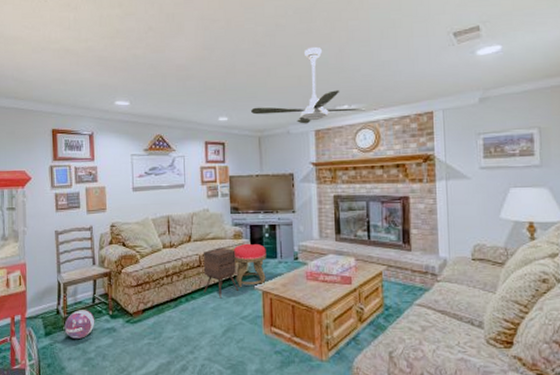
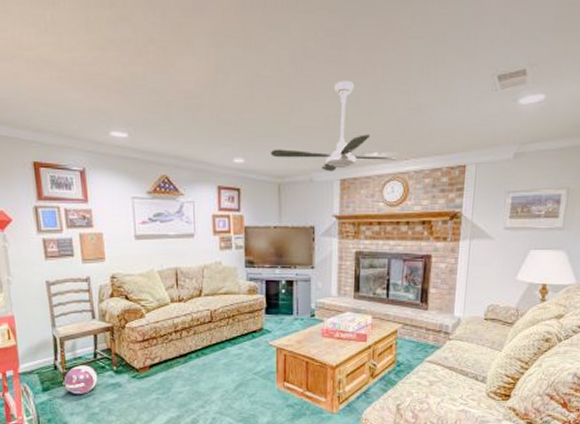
side table: present [204,247,239,299] -> none [215,303,253,355]
stool: present [233,243,267,287] -> none [247,299,282,343]

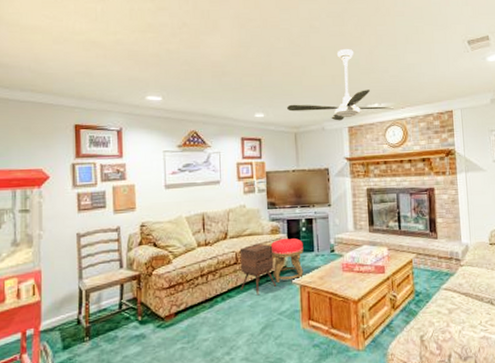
ball: present [63,365,98,394] -> none [86,317,122,350]
side table: none [215,303,253,355] -> present [241,243,277,296]
stool: none [247,299,282,343] -> present [270,238,304,282]

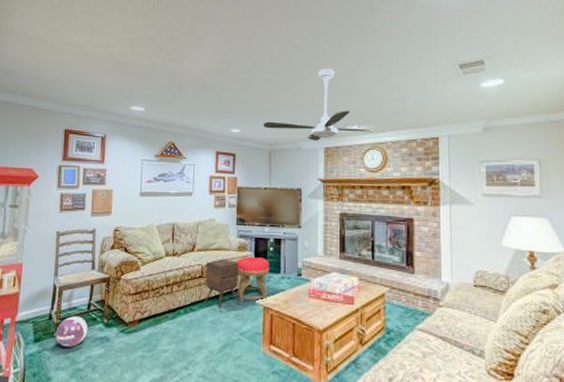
ball: none [86,317,122,350] -> present [55,316,89,347]

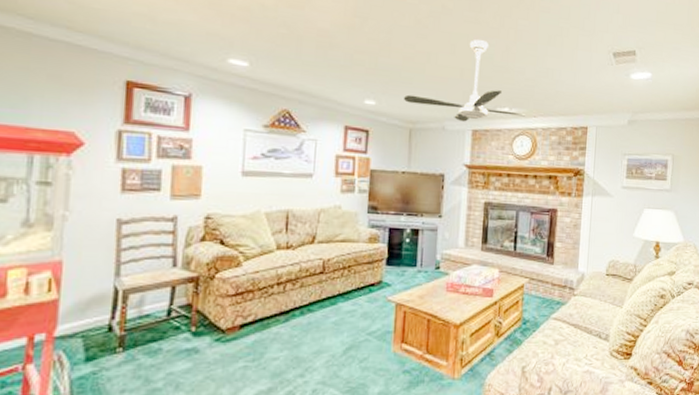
ball: present [55,316,89,347] -> none [118,325,169,364]
side table: present [204,259,240,312] -> none [325,252,369,312]
stool: present [236,256,270,302] -> none [365,248,405,298]

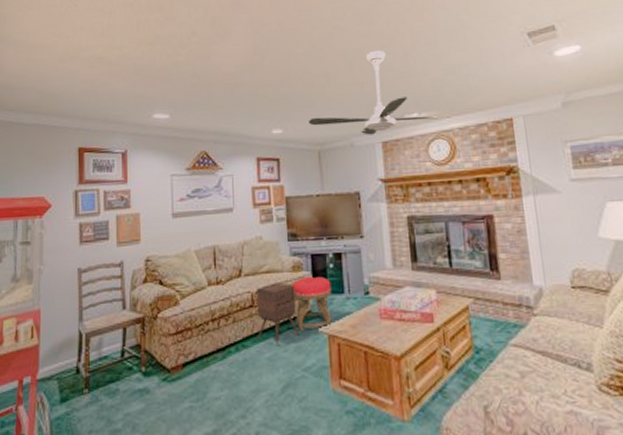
side table: none [325,252,369,312] -> present [257,282,300,346]
stool: none [365,248,405,298] -> present [292,276,332,331]

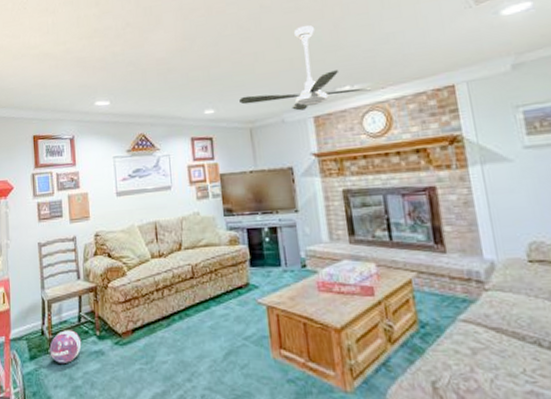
ball: none [85,366,124,405] -> present [49,330,82,363]
side table: present [257,282,300,346] -> none [197,255,240,316]
stool: present [292,276,332,331] -> none [229,249,270,301]

